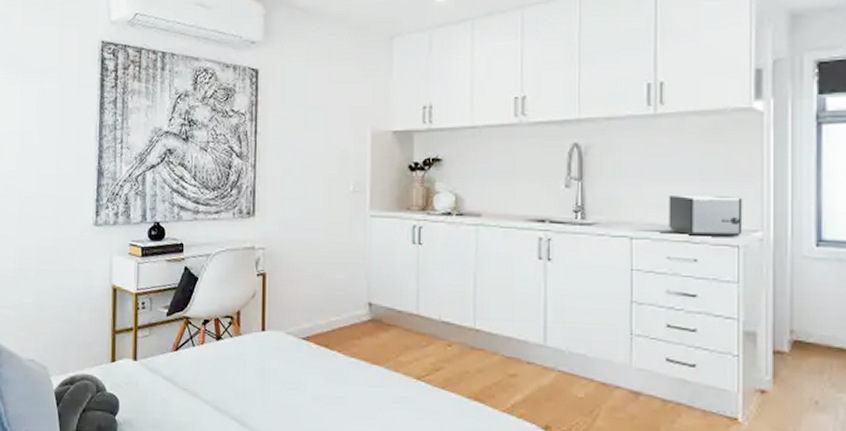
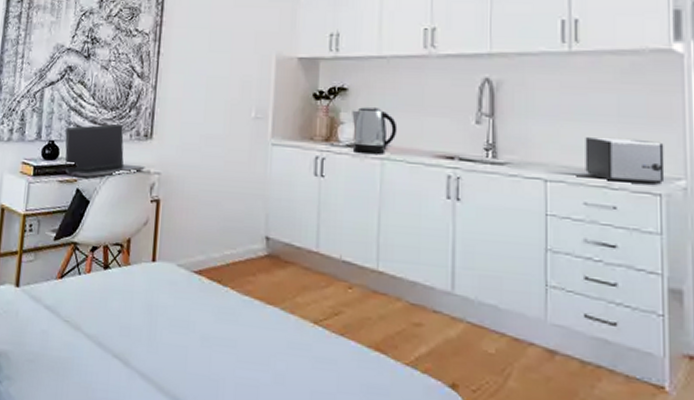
laptop computer: none [170,203,251,256] -> present [65,123,146,178]
kettle: none [447,175,491,222] -> present [352,106,398,156]

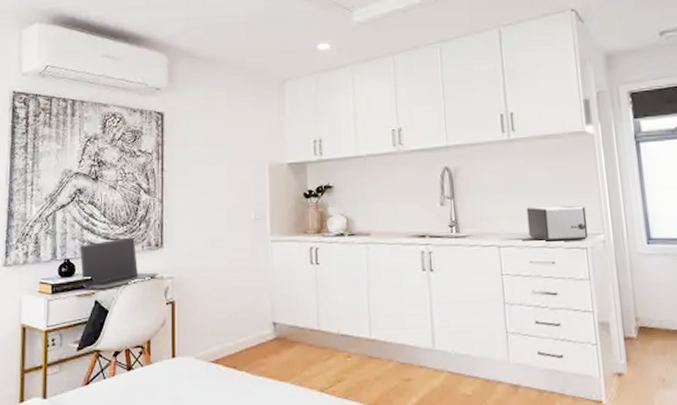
kettle: present [352,106,398,156] -> none [338,199,377,241]

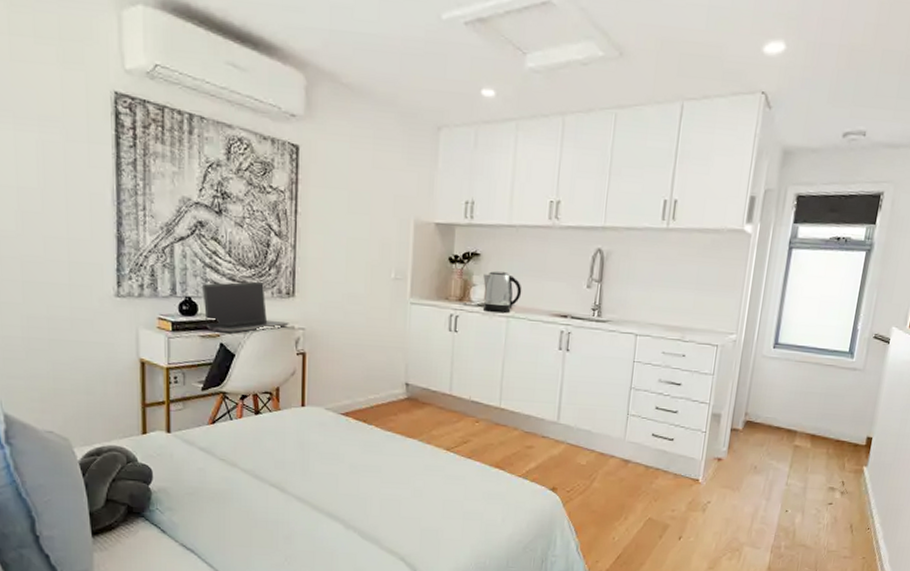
kettle: none [338,199,377,241] -> present [482,270,522,314]
toaster: present [526,205,589,242] -> none [666,301,726,338]

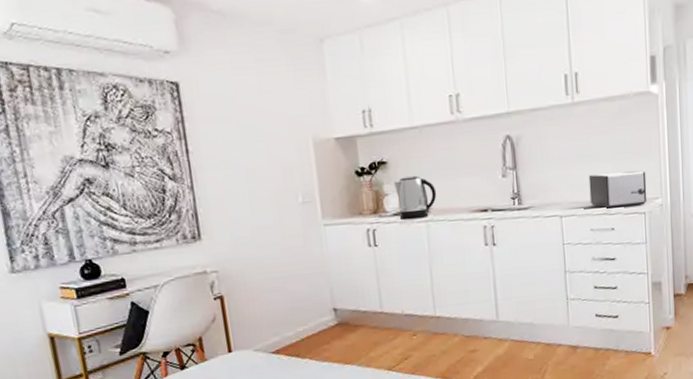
laptop computer: present [203,281,290,334] -> none [101,230,202,291]
toaster: none [666,301,726,338] -> present [588,171,647,209]

